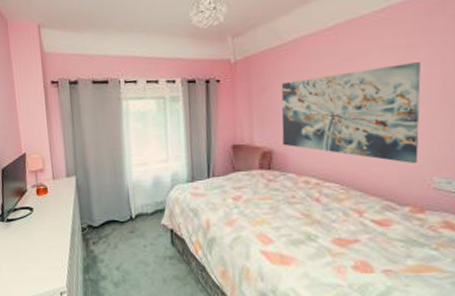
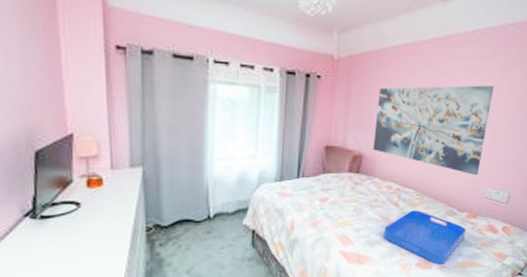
serving tray: none [307,206,413,268] -> present [383,210,467,264]

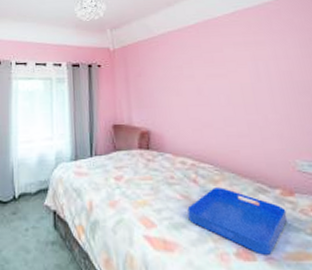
wall art: present [373,85,494,176] -> none [154,57,280,147]

